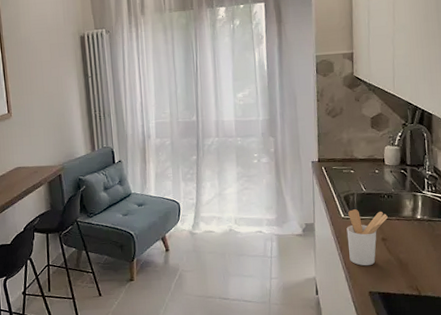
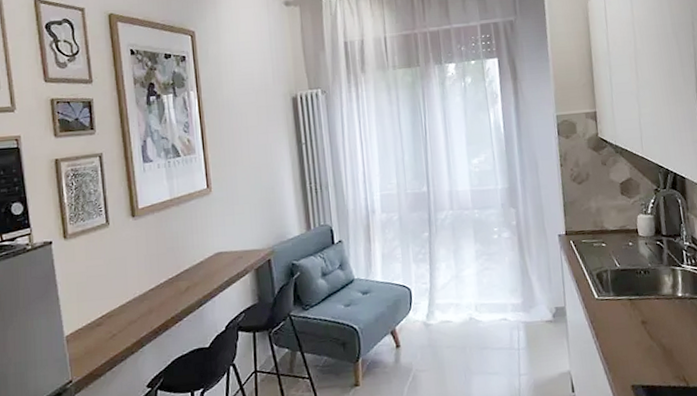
utensil holder: present [346,209,388,266] -> none [601,288,646,355]

